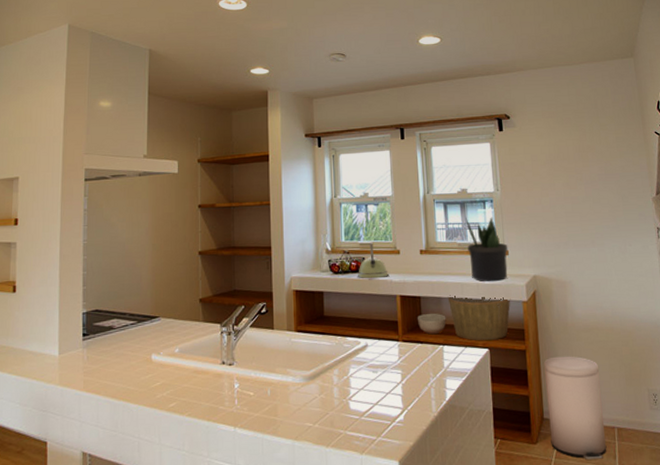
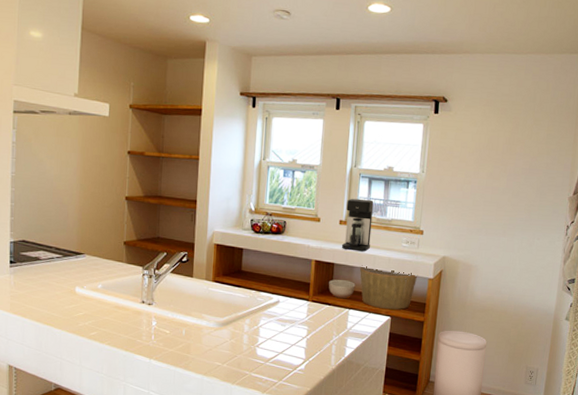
kettle: present [357,241,389,279] -> none [276,206,307,243]
coffee maker: none [425,224,455,281] -> present [341,198,374,252]
planter: present [466,217,508,282] -> none [385,195,424,258]

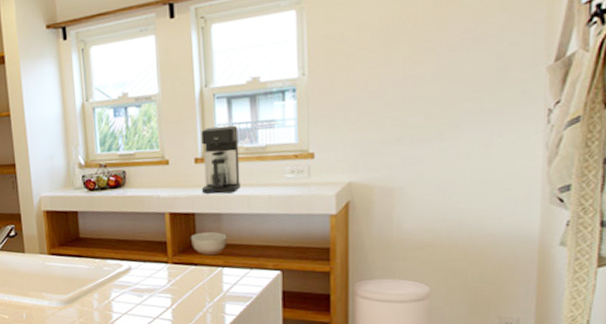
basket: present [359,265,418,310] -> none [229,210,314,262]

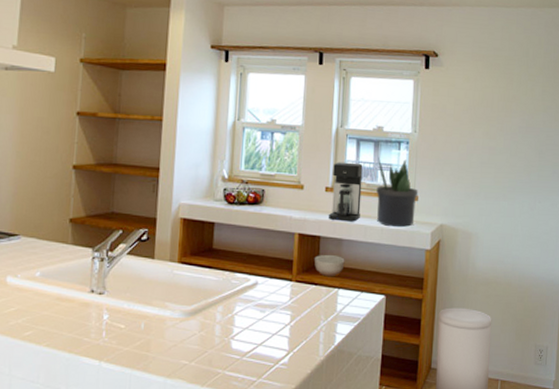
planter: none [257,111,314,194] -> present [376,158,419,228]

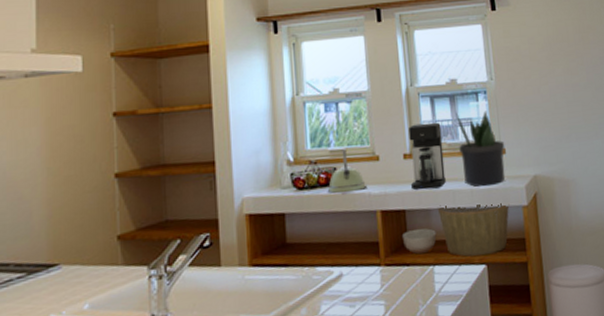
kettle: none [254,172,289,214] -> present [327,146,366,194]
basket: none [349,237,414,287] -> present [437,203,510,257]

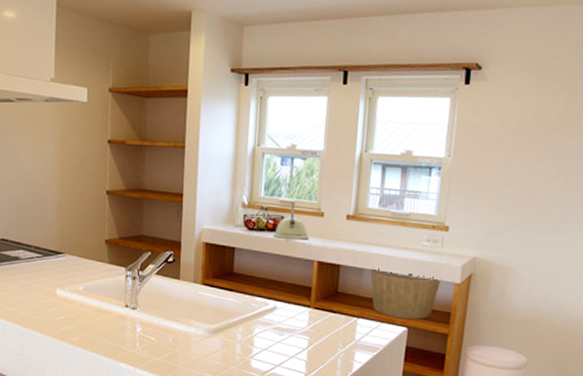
bowl: present [401,228,437,255] -> none [333,283,366,306]
coffee maker: present [408,122,446,191] -> none [348,188,388,252]
planter: present [456,110,506,187] -> none [401,185,450,259]

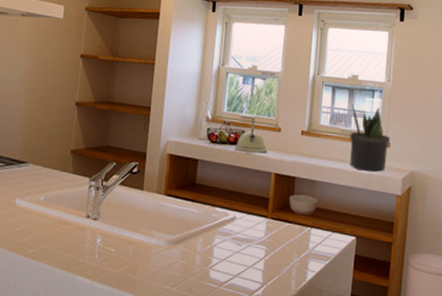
bowl: none [333,283,366,306] -> present [288,194,318,217]
basket: present [370,267,442,320] -> none [322,179,385,229]
planter: none [401,185,450,259] -> present [350,105,391,173]

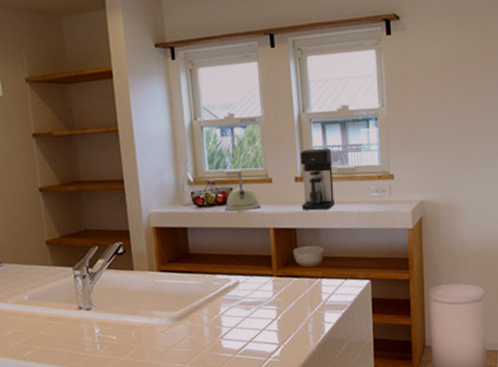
coffee maker: none [303,107,338,165] -> present [300,147,335,211]
planter: present [350,105,391,173] -> none [347,137,394,210]

